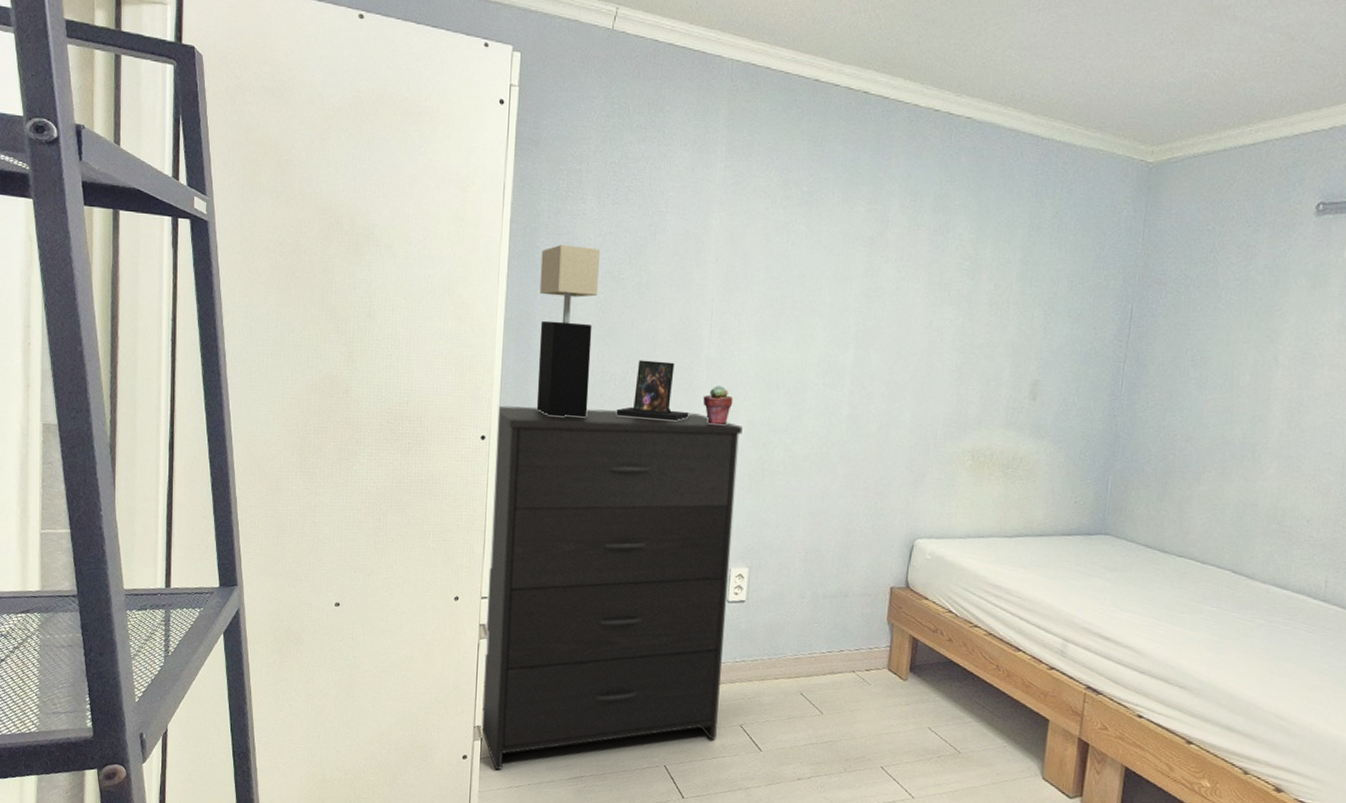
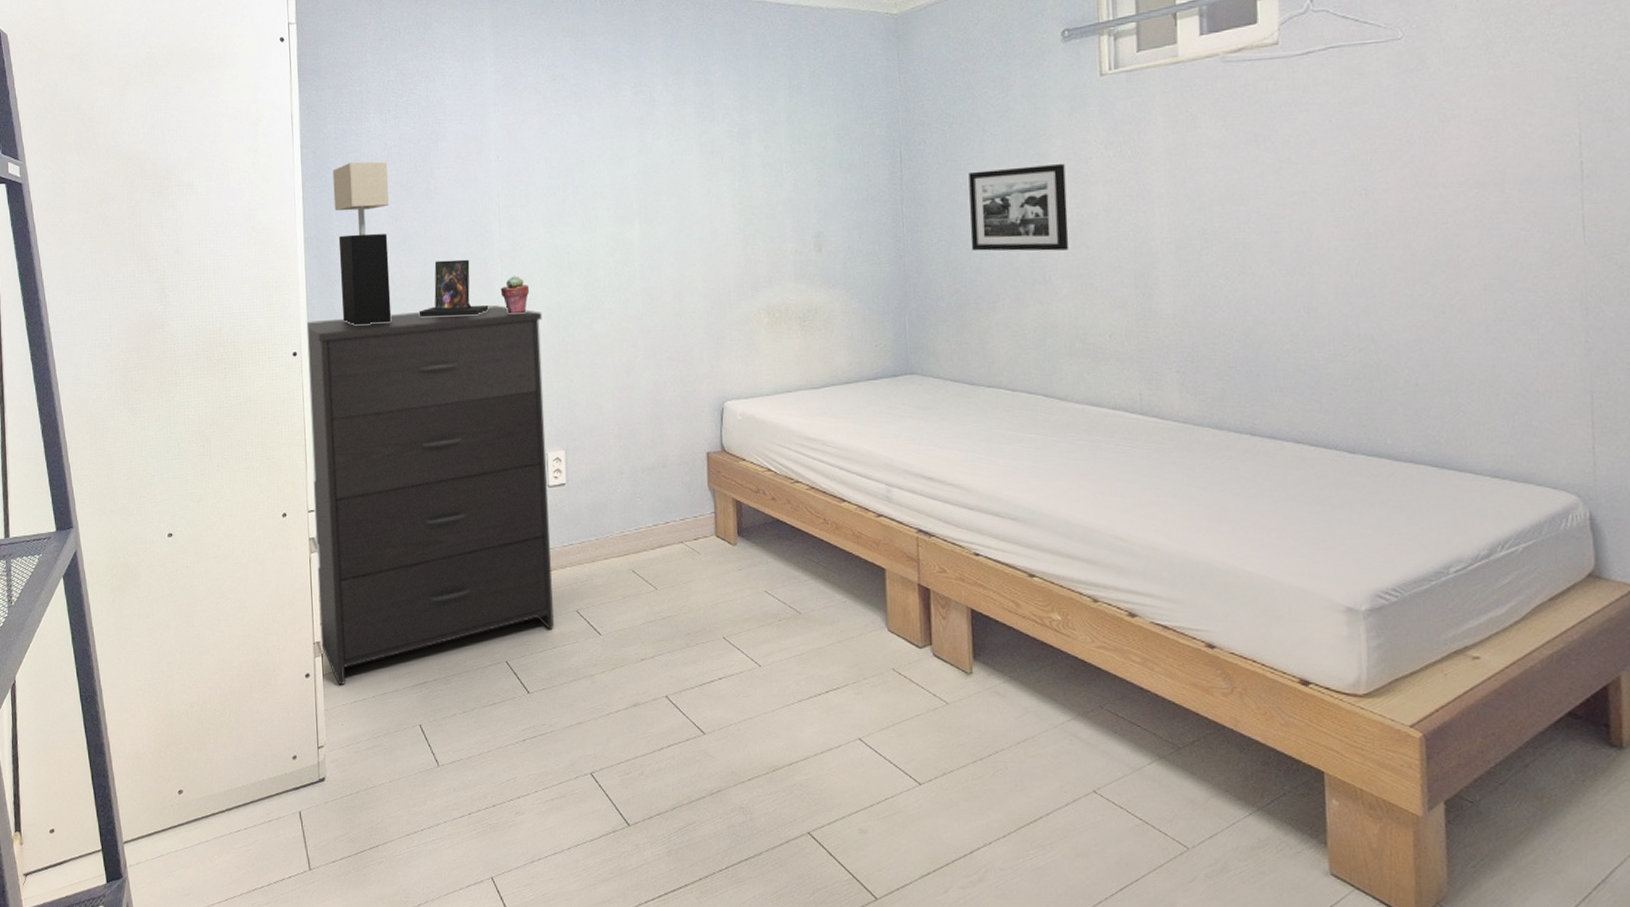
picture frame: none [1186,338,1295,430] -> present [968,163,1070,251]

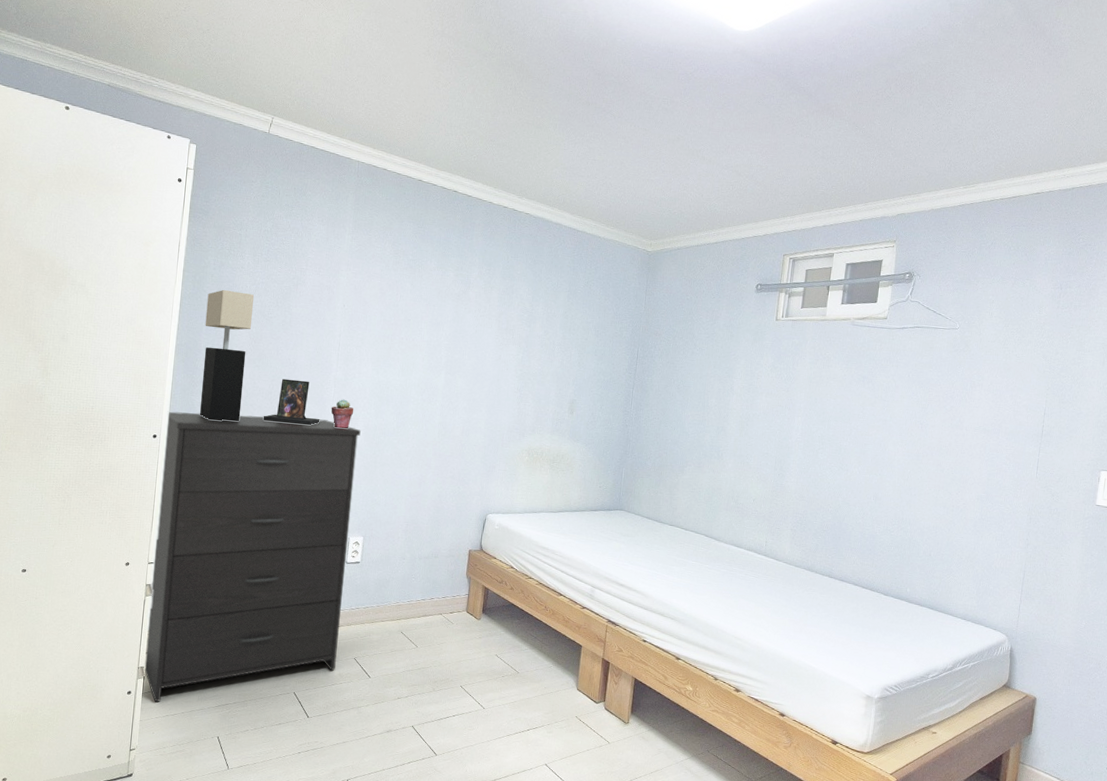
picture frame: present [968,163,1070,251] -> none [674,373,744,437]

